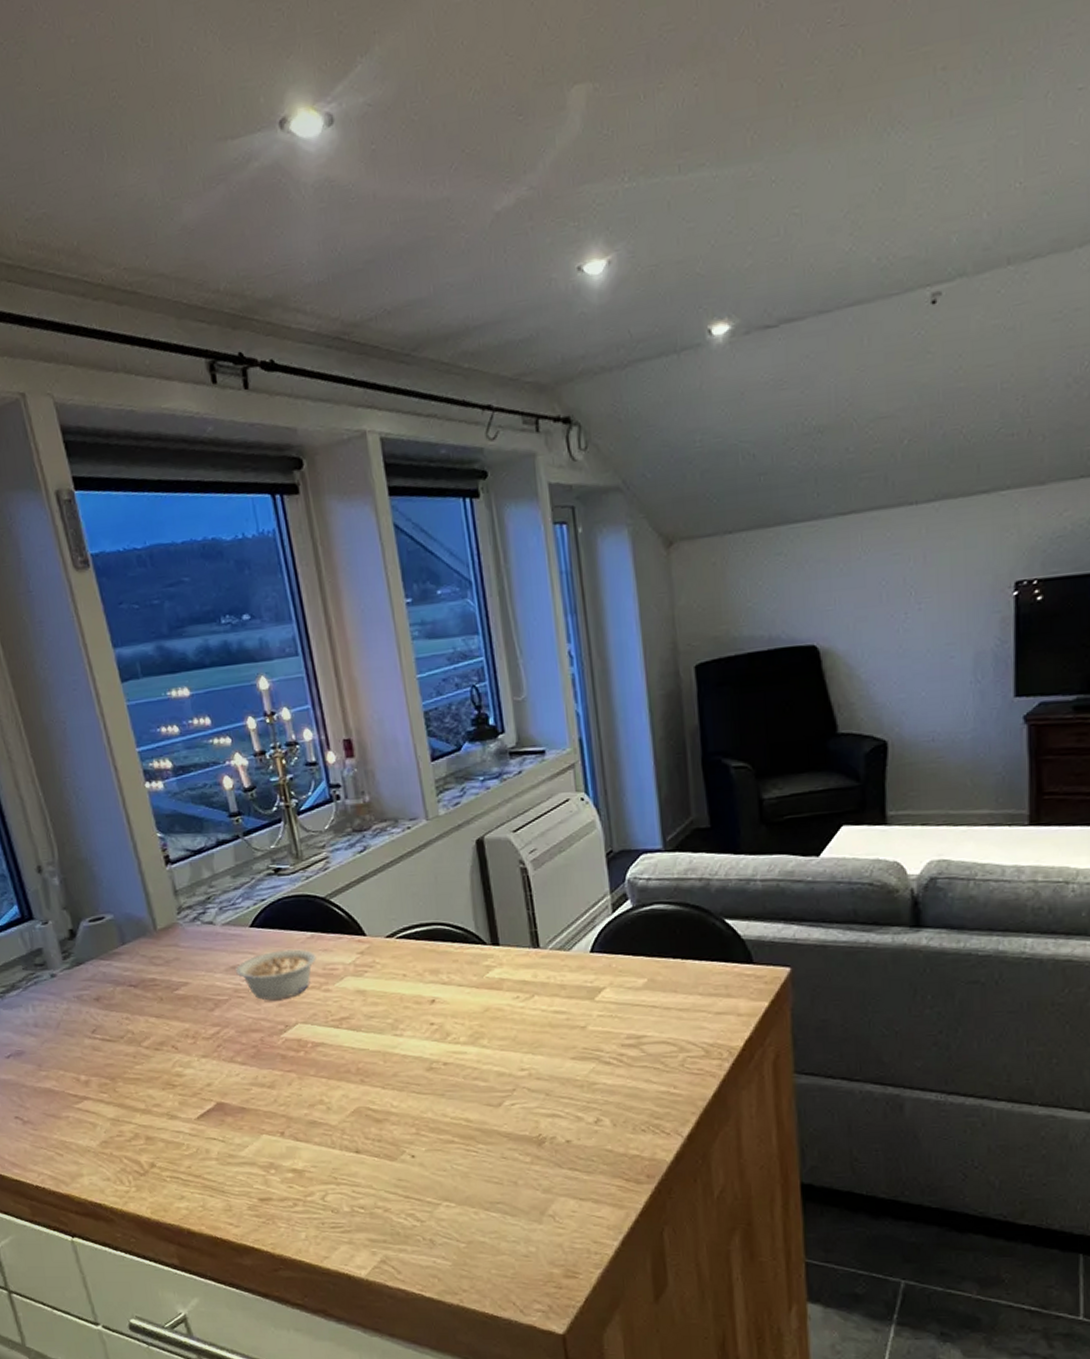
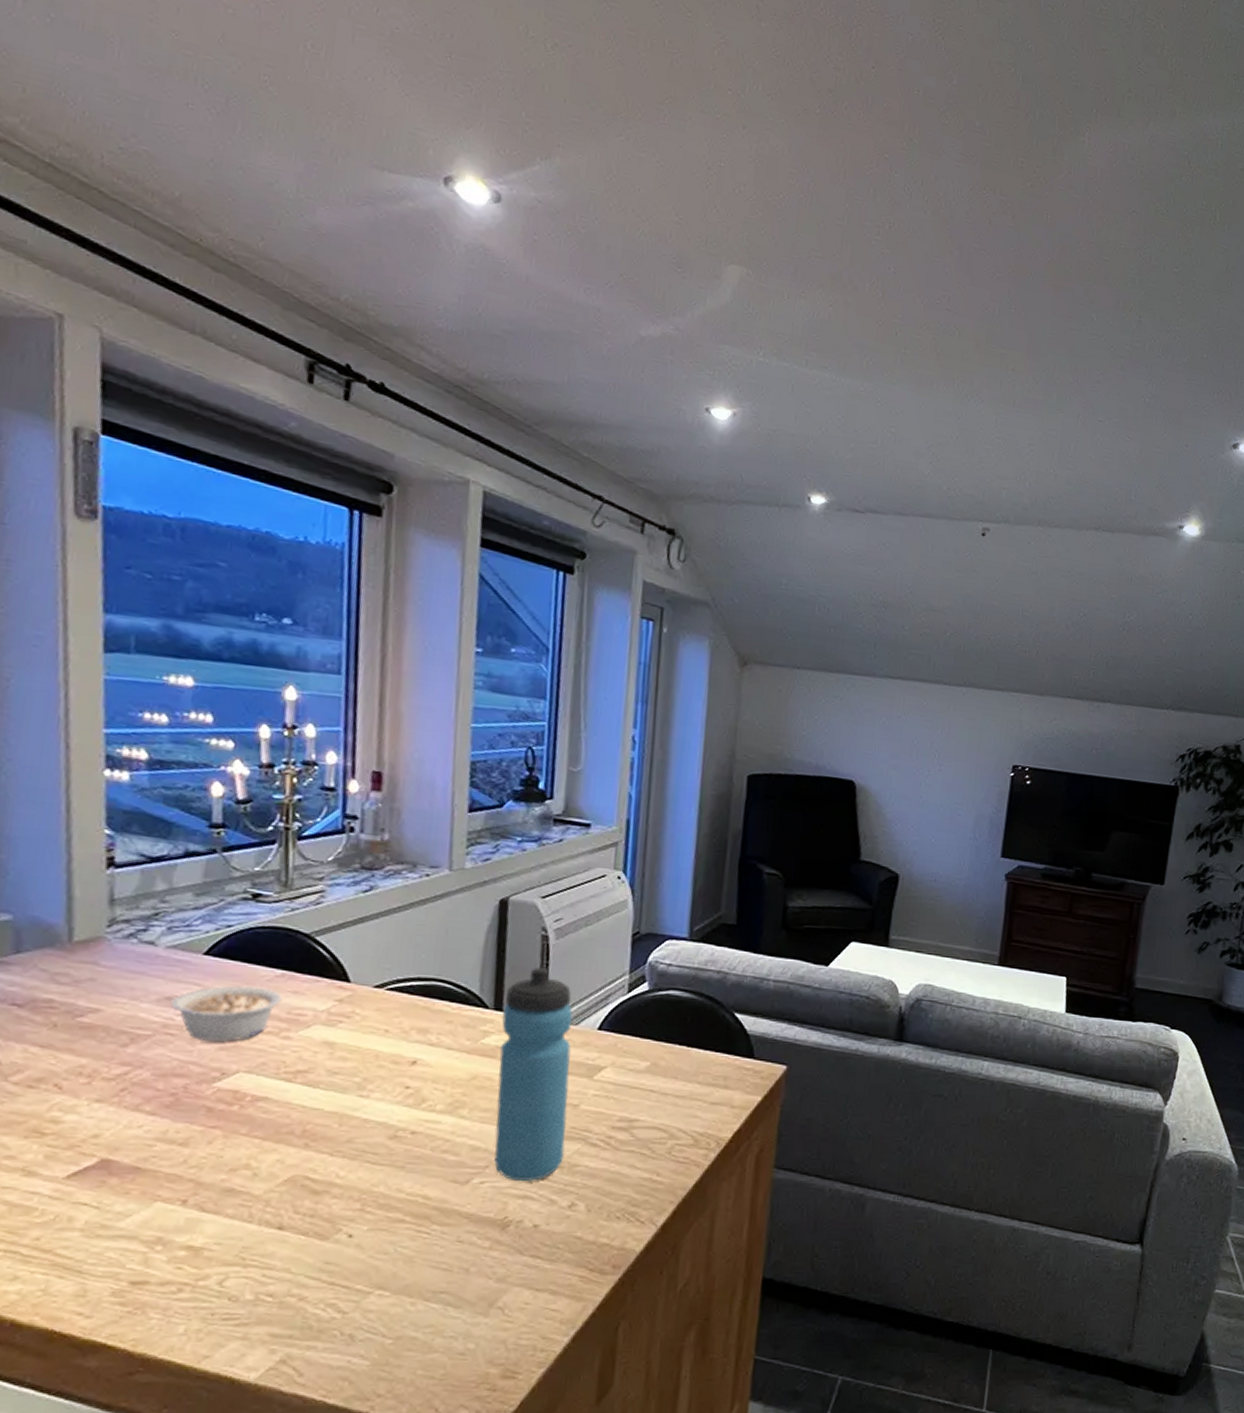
water bottle: none [498,899,583,1101] -> present [494,967,573,1181]

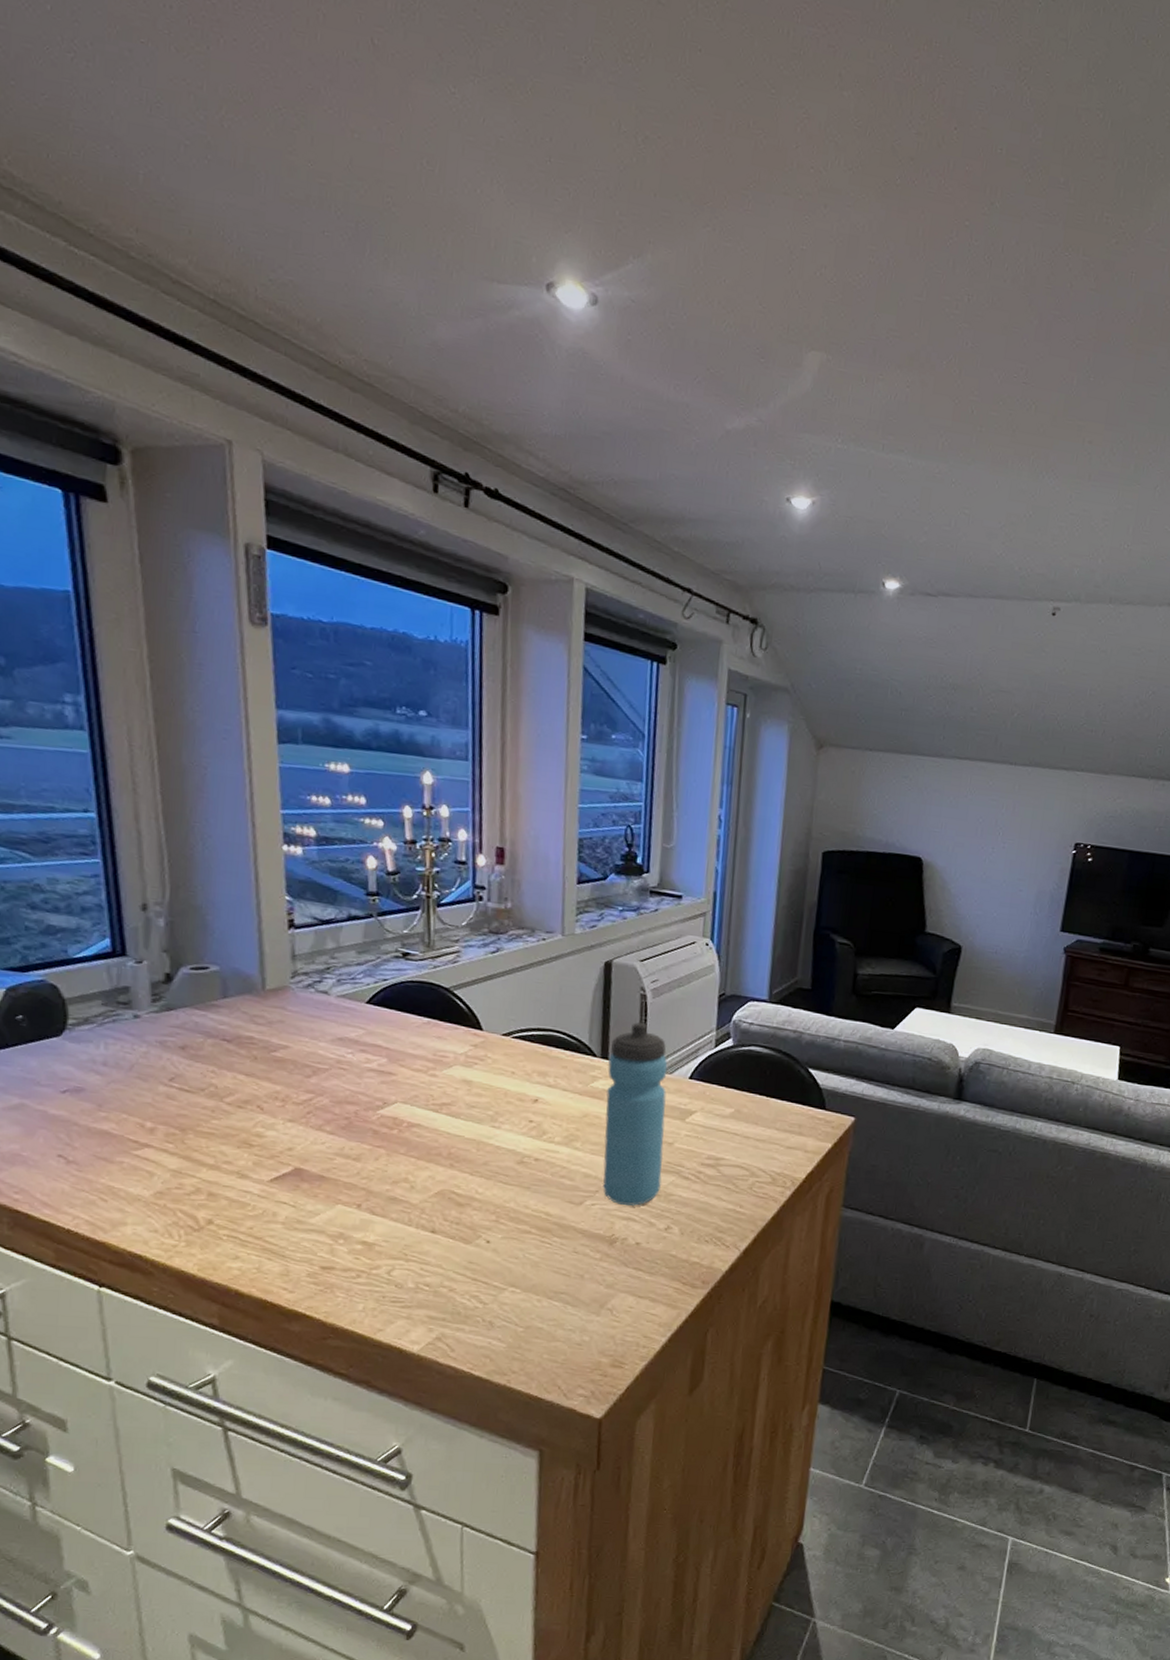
legume: present [171,985,282,1043] -> none [342,1030,429,1078]

